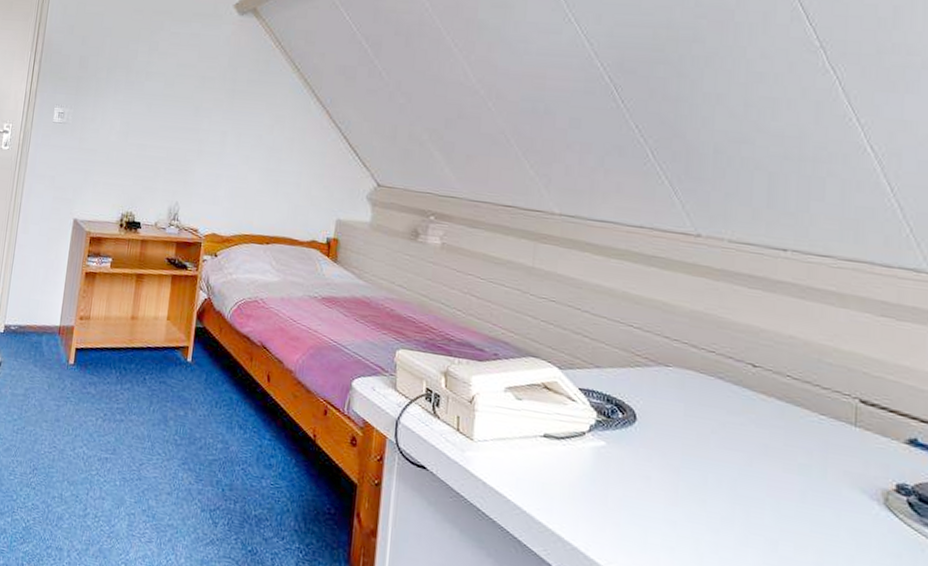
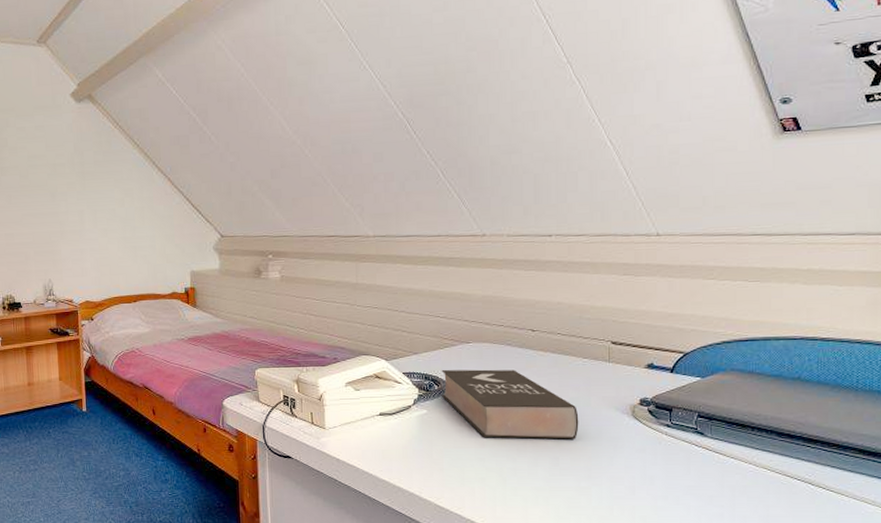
book: none [627,393,810,521] -> present [441,369,579,439]

